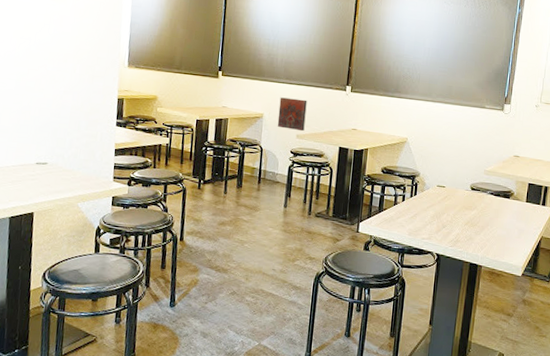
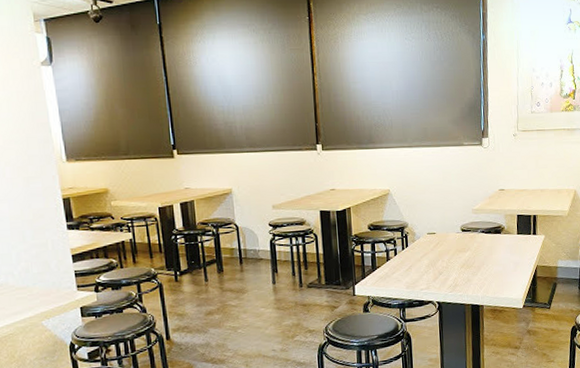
decorative tile: present [277,97,307,132] -> none [247,166,280,201]

